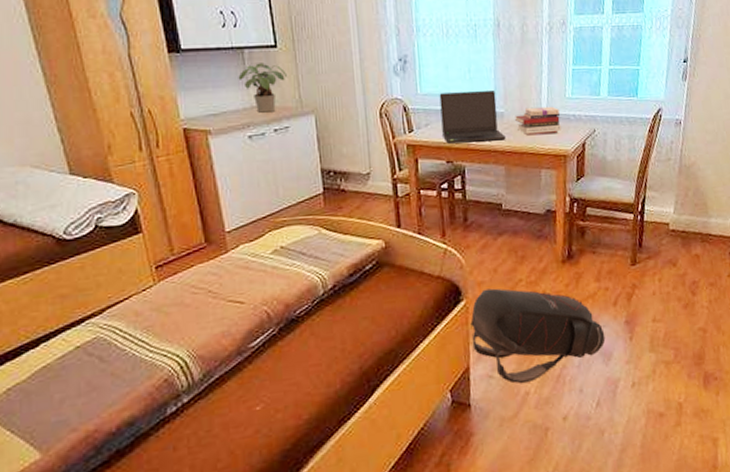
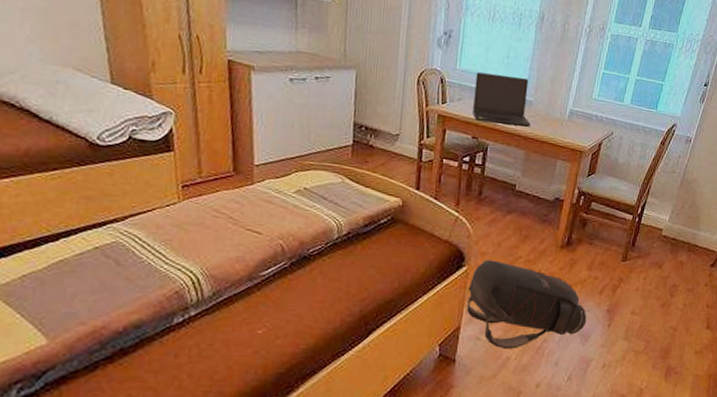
potted plant: present [238,63,288,114] -> none [288,10,337,61]
books: present [515,106,562,135] -> none [542,100,584,130]

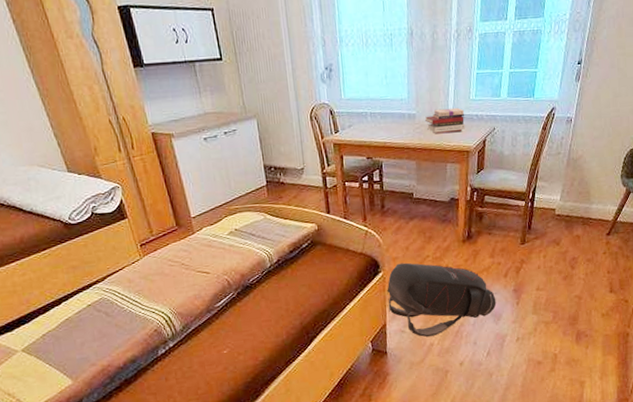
laptop: present [473,72,531,127] -> none [360,94,417,142]
books: none [542,100,584,130] -> present [425,107,466,134]

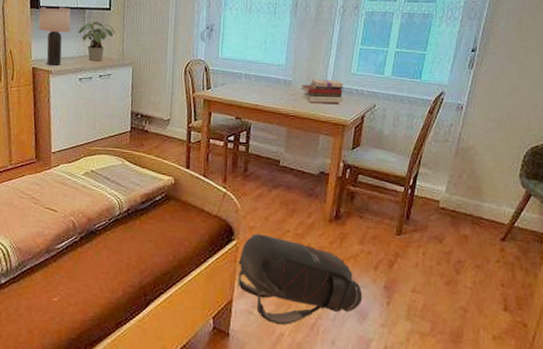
table lamp: none [144,62,184,129] -> present [38,7,71,66]
potted plant: none [192,74,233,119] -> present [78,21,116,62]

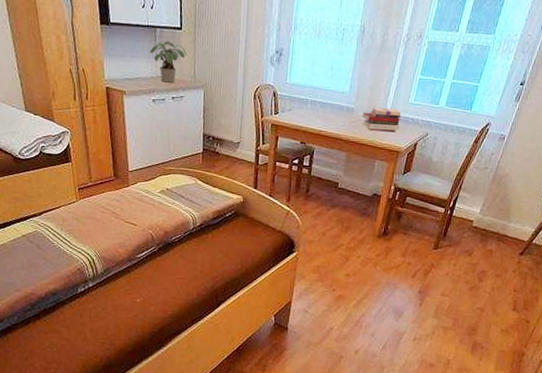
table lamp: present [38,7,71,66] -> none [109,24,143,87]
backpack: present [238,233,364,324] -> none [296,247,402,321]

